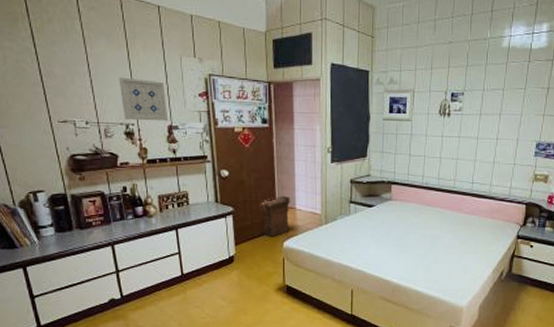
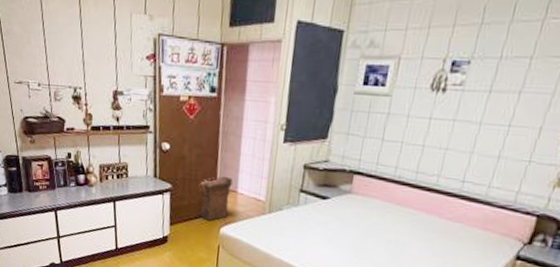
wall art: present [119,77,169,121] -> none [70,37,115,86]

